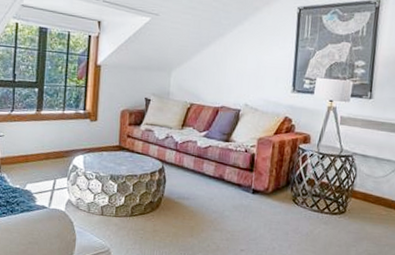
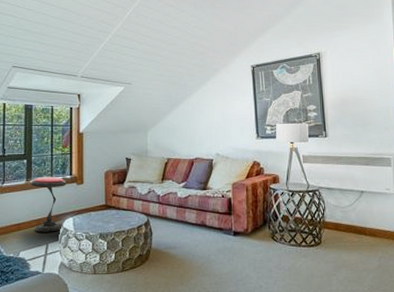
side table: none [41,108,79,168] -> present [31,176,66,232]

